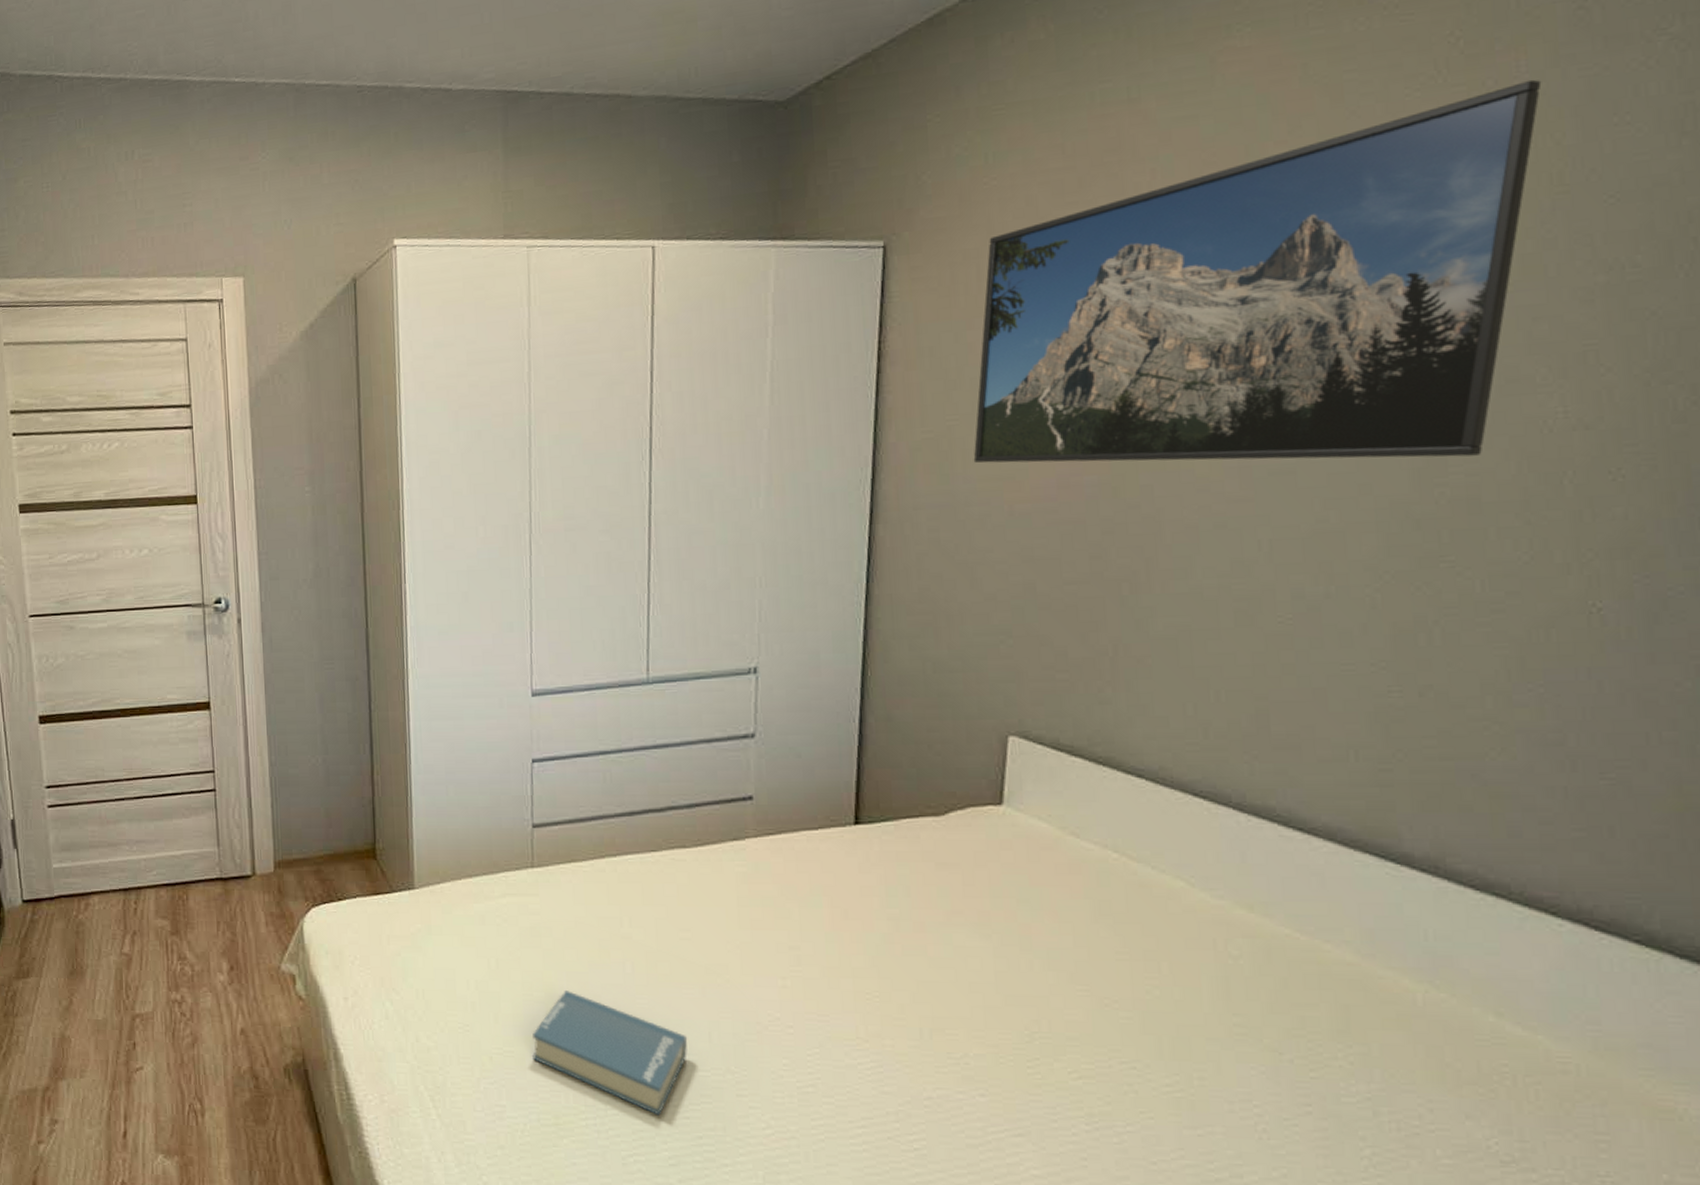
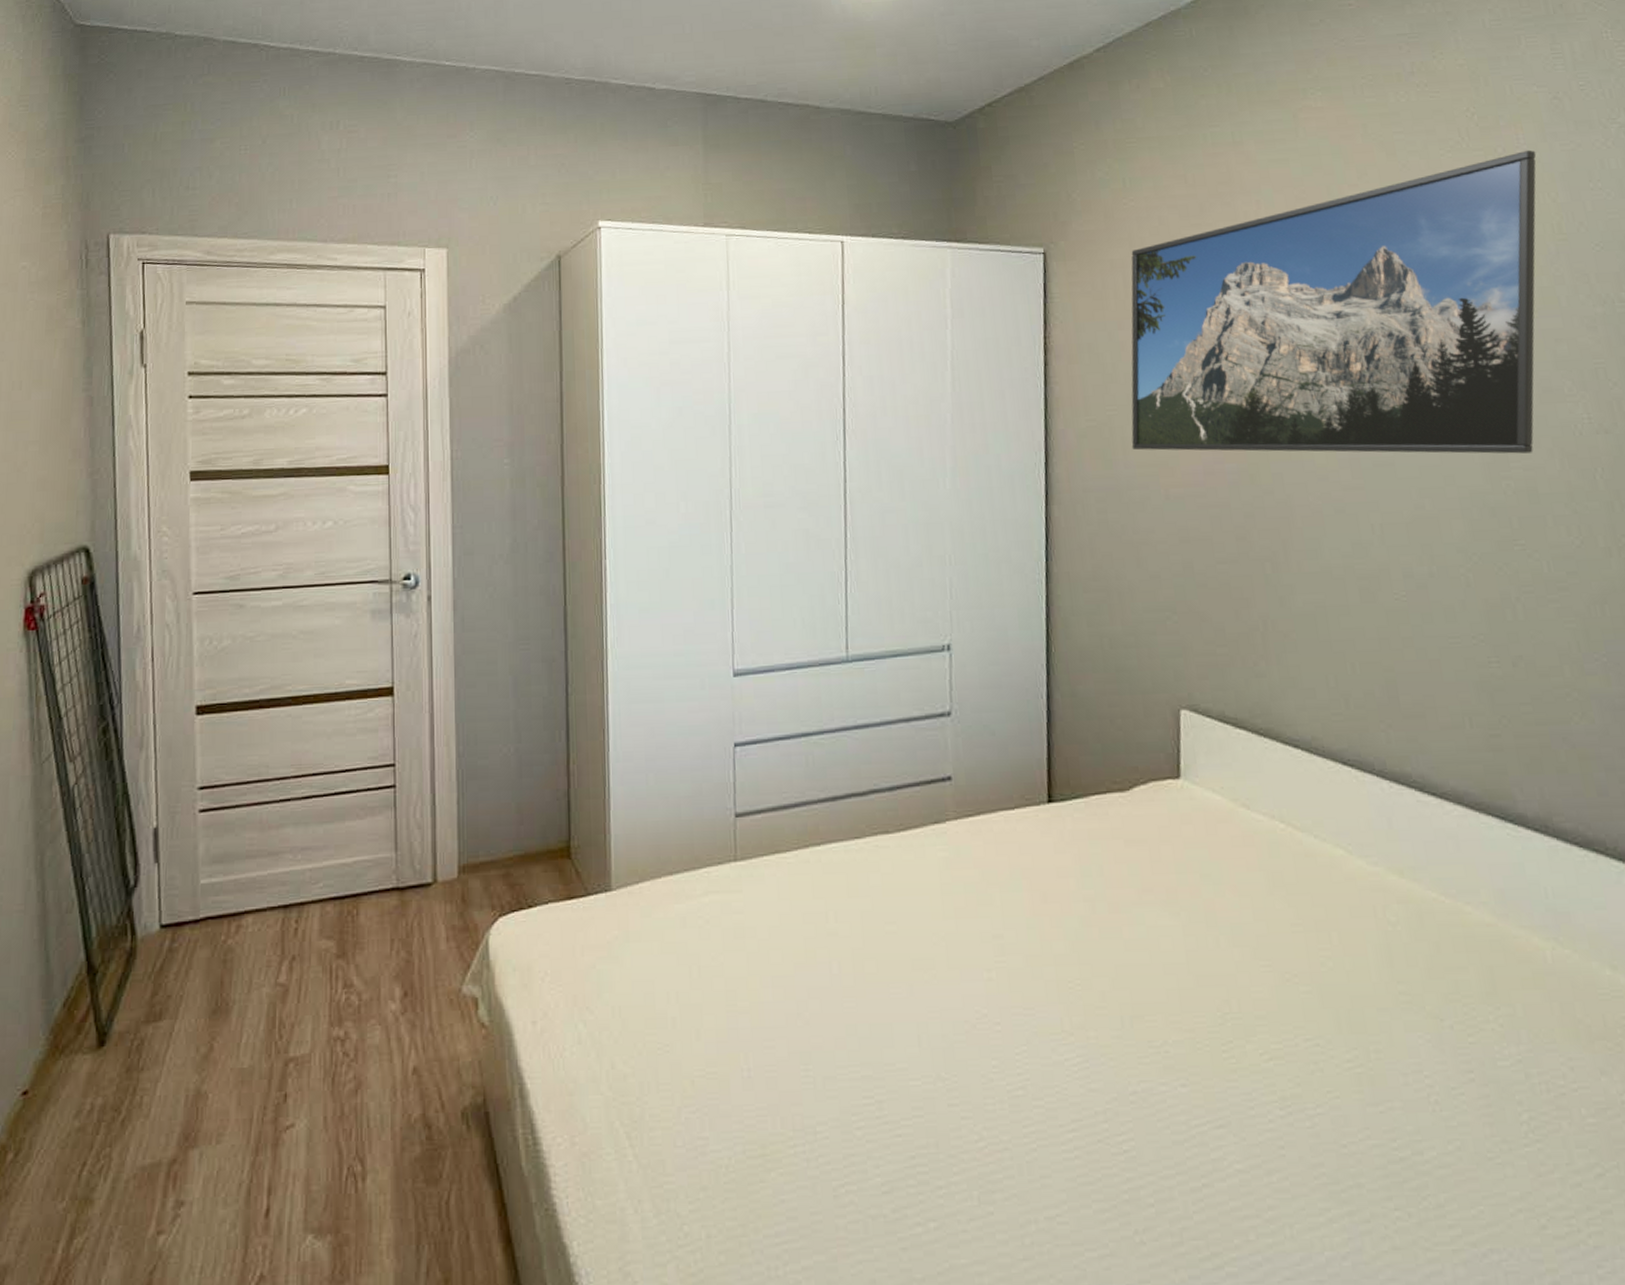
hardback book: present [532,990,688,1116] -> none [737,998,897,1136]

